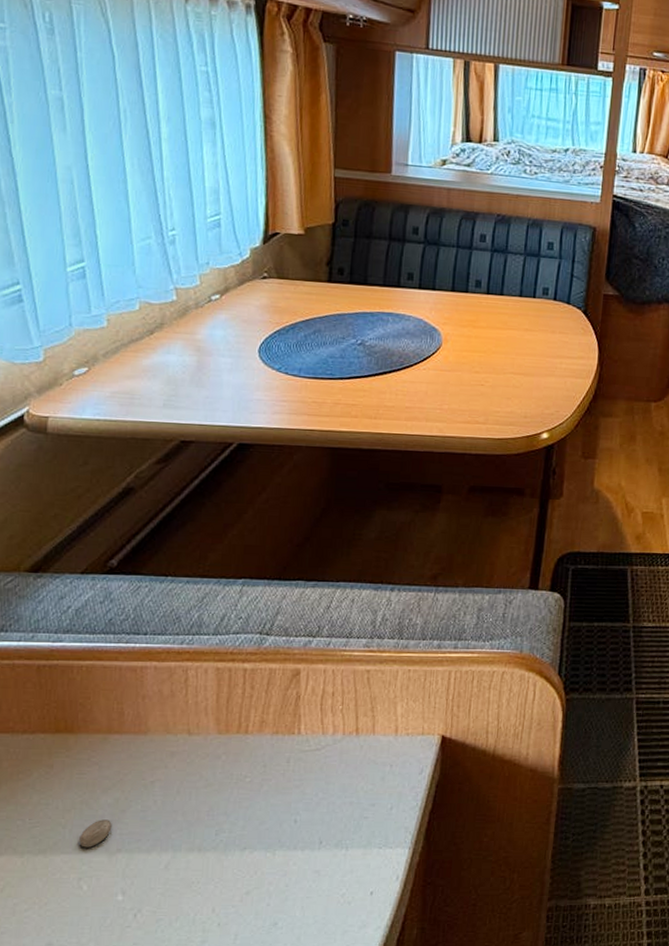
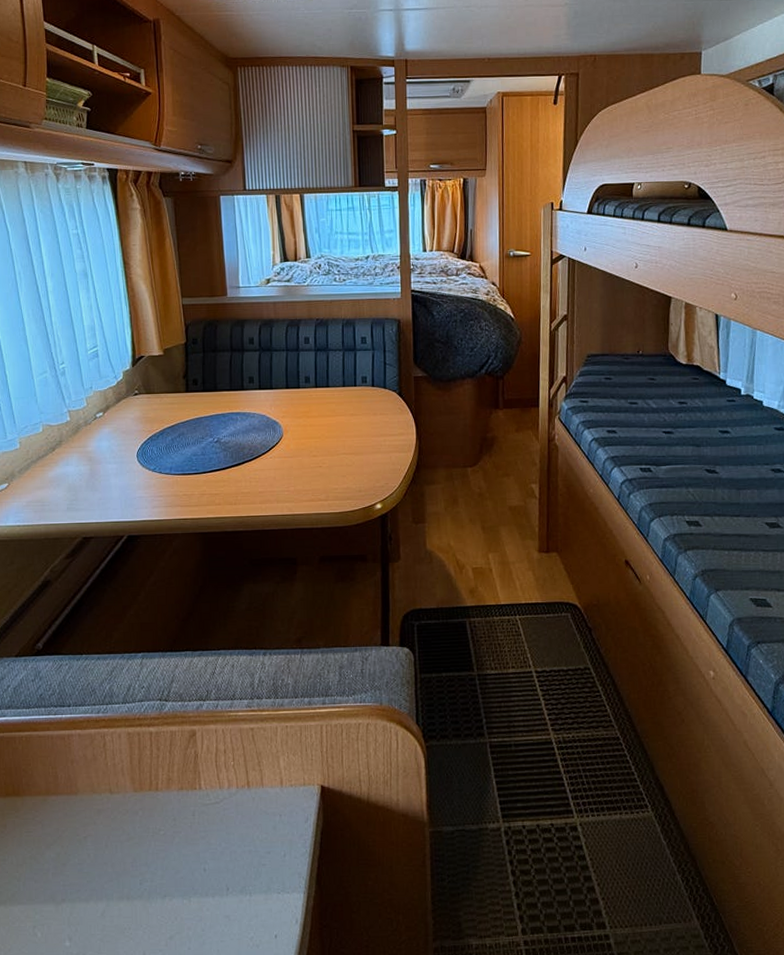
coin: present [79,819,112,848] -> none [31,872,56,898]

